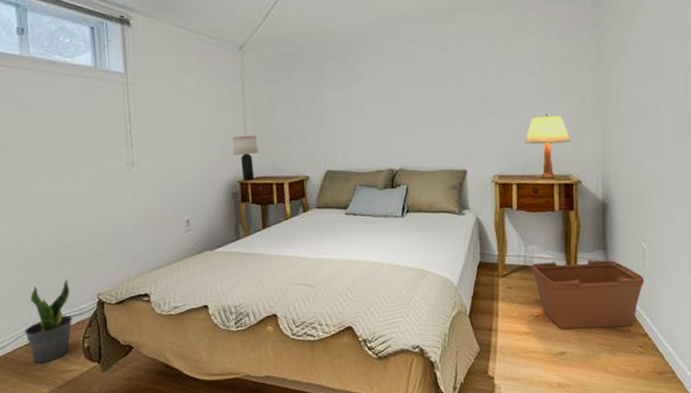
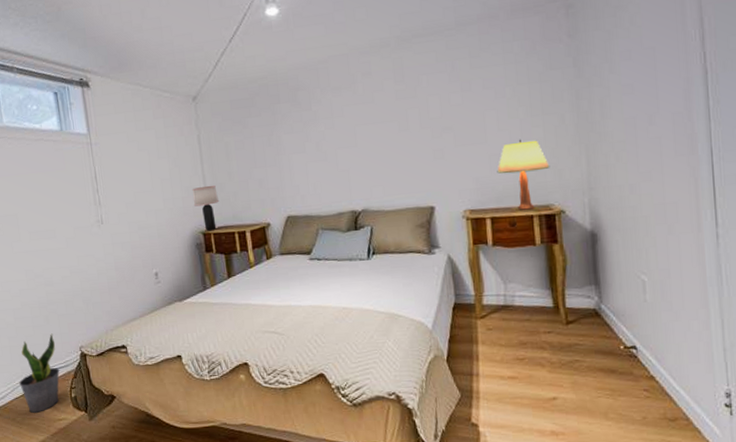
bicycle basket: present [531,259,645,329] -> none [512,296,647,373]

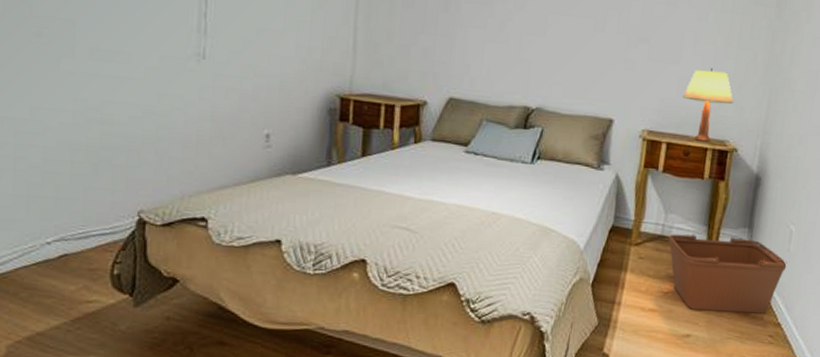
potted plant: present [19,333,60,413] -> none [34,188,102,289]
table lamp: present [192,185,220,232] -> none [335,40,370,97]
bicycle basket: none [512,296,647,373] -> present [668,234,787,314]

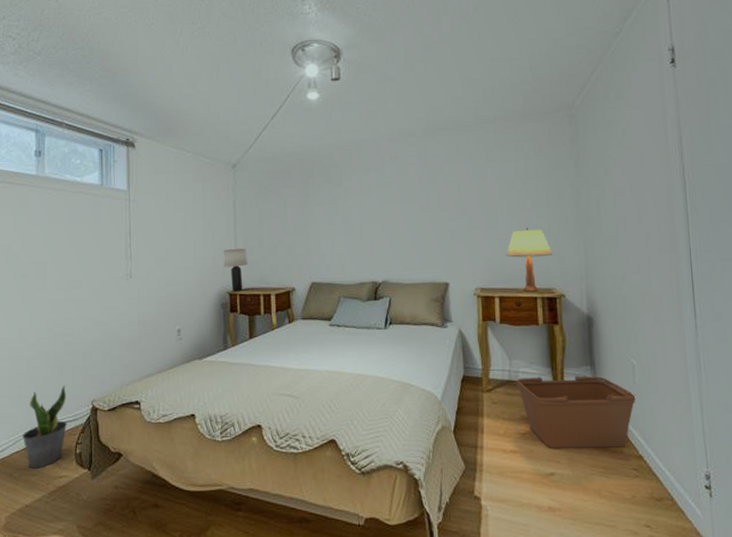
potted plant: none [34,188,102,289] -> present [22,385,68,468]
table lamp: none [335,40,370,97] -> present [223,248,249,292]

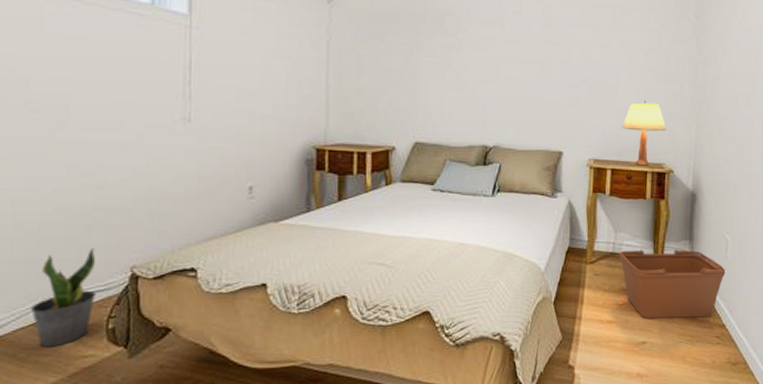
table lamp: present [223,248,249,292] -> none [310,97,342,147]

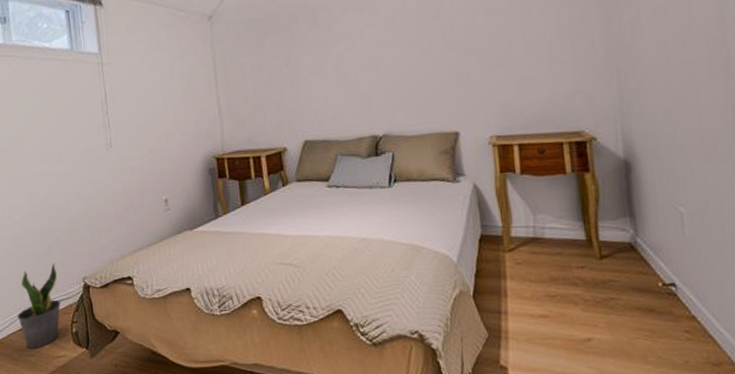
bicycle basket: present [619,249,726,318] -> none [542,228,686,311]
table lamp: present [622,100,667,166] -> none [524,62,580,137]

